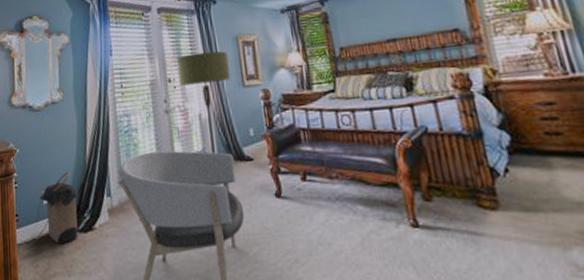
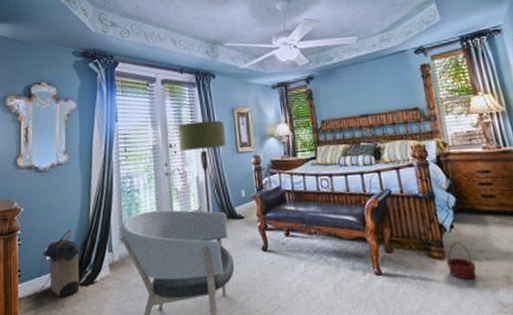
basket: none [500,189,542,235] -> present [446,242,477,280]

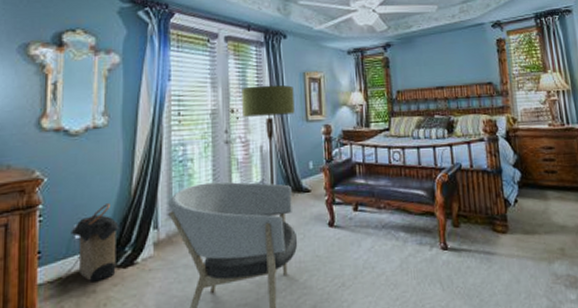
basket: present [446,242,477,280] -> none [509,216,536,253]

